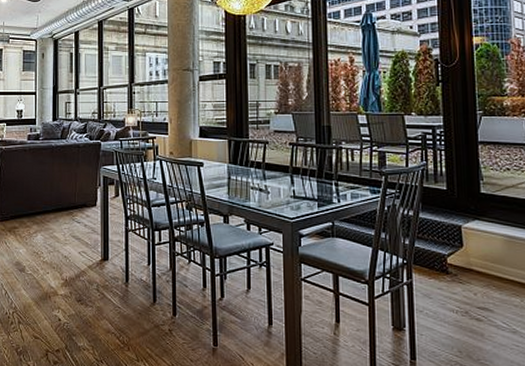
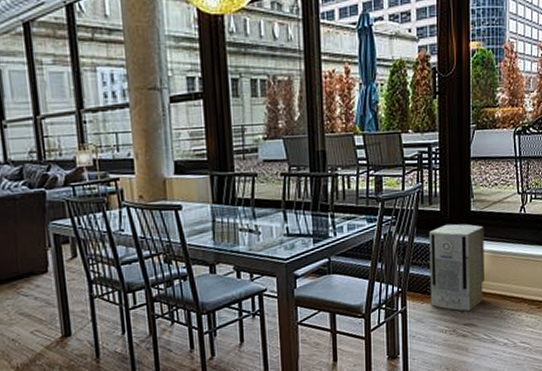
air purifier: none [435,203,500,294] -> present [429,224,484,311]

